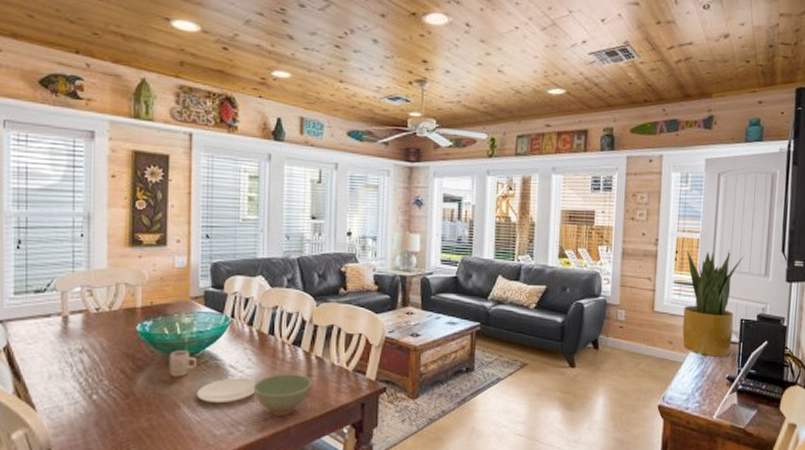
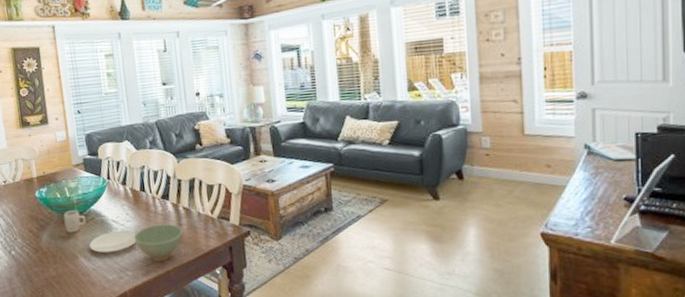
planter: present [682,250,743,357] -> none [557,58,632,177]

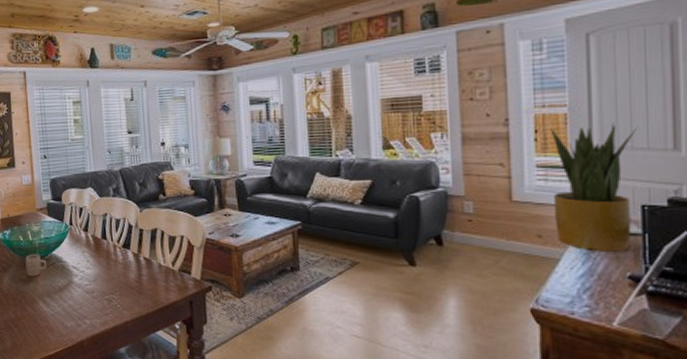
plate: present [89,230,137,254] -> none [49,277,96,300]
bowl: present [133,223,183,262] -> none [93,273,143,312]
planter: none [557,58,632,177] -> present [550,122,637,252]

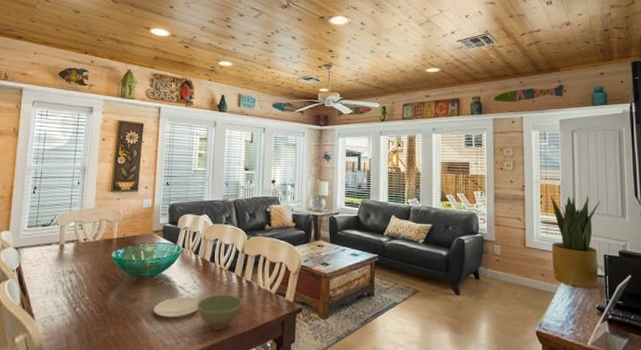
mug: present [25,254,47,277] -> none [134,273,156,295]
plate: none [49,277,96,300] -> present [153,296,199,318]
bowl: none [93,273,143,312] -> present [196,294,243,331]

